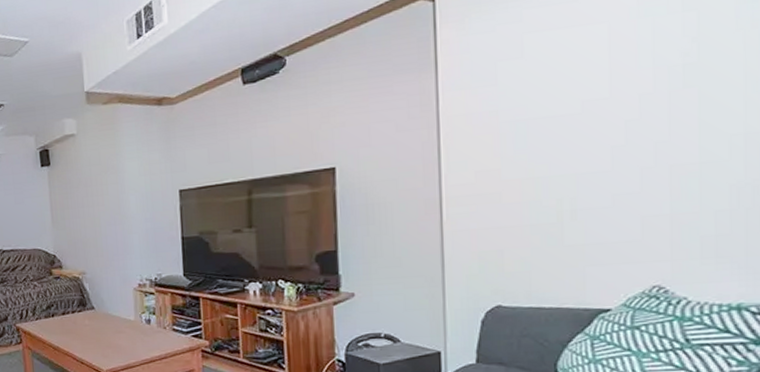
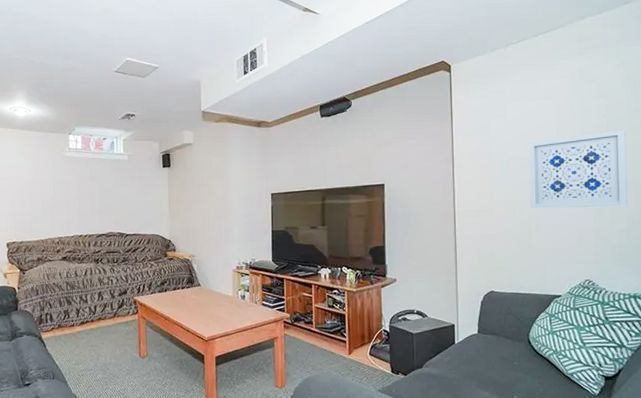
wall art: none [560,56,734,188] -> present [528,129,628,209]

